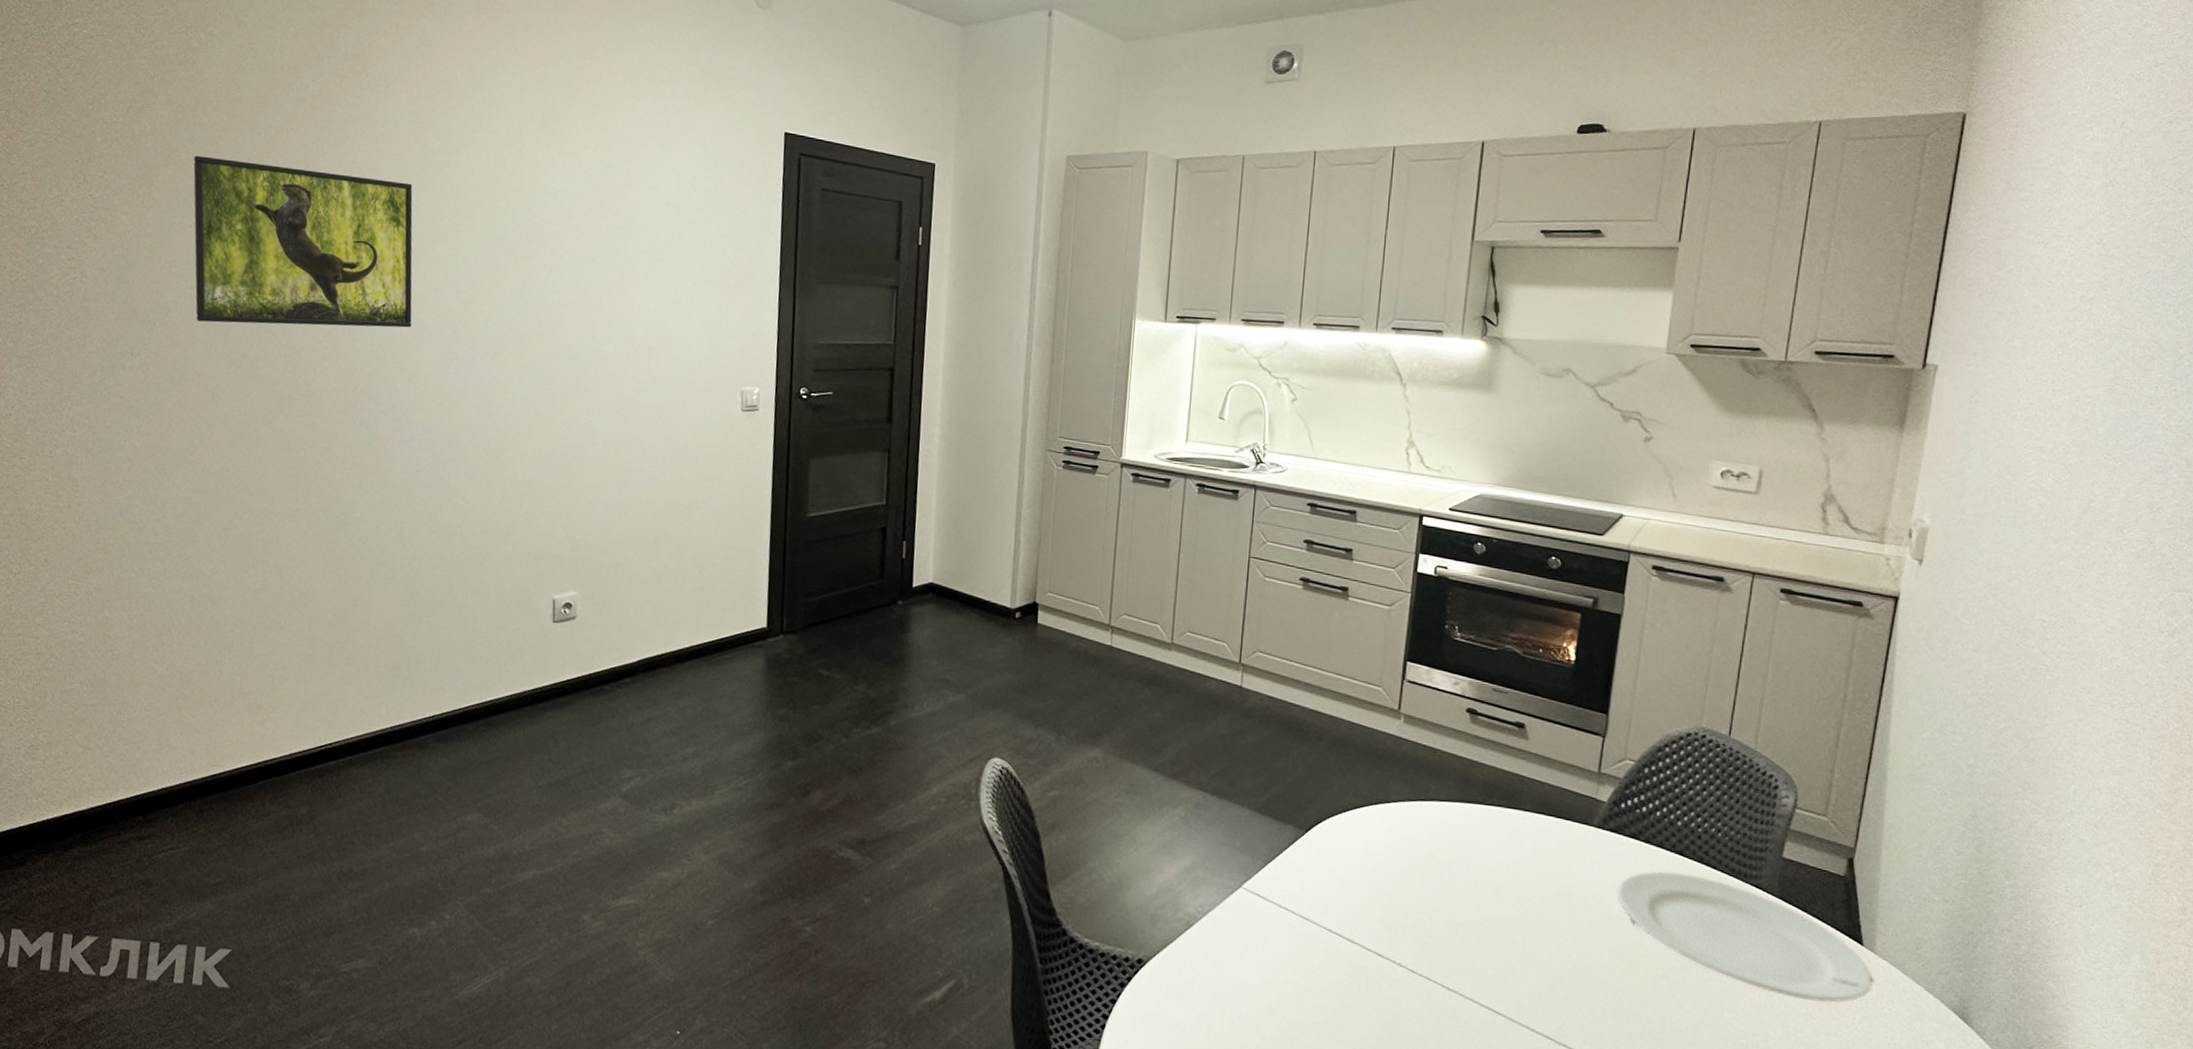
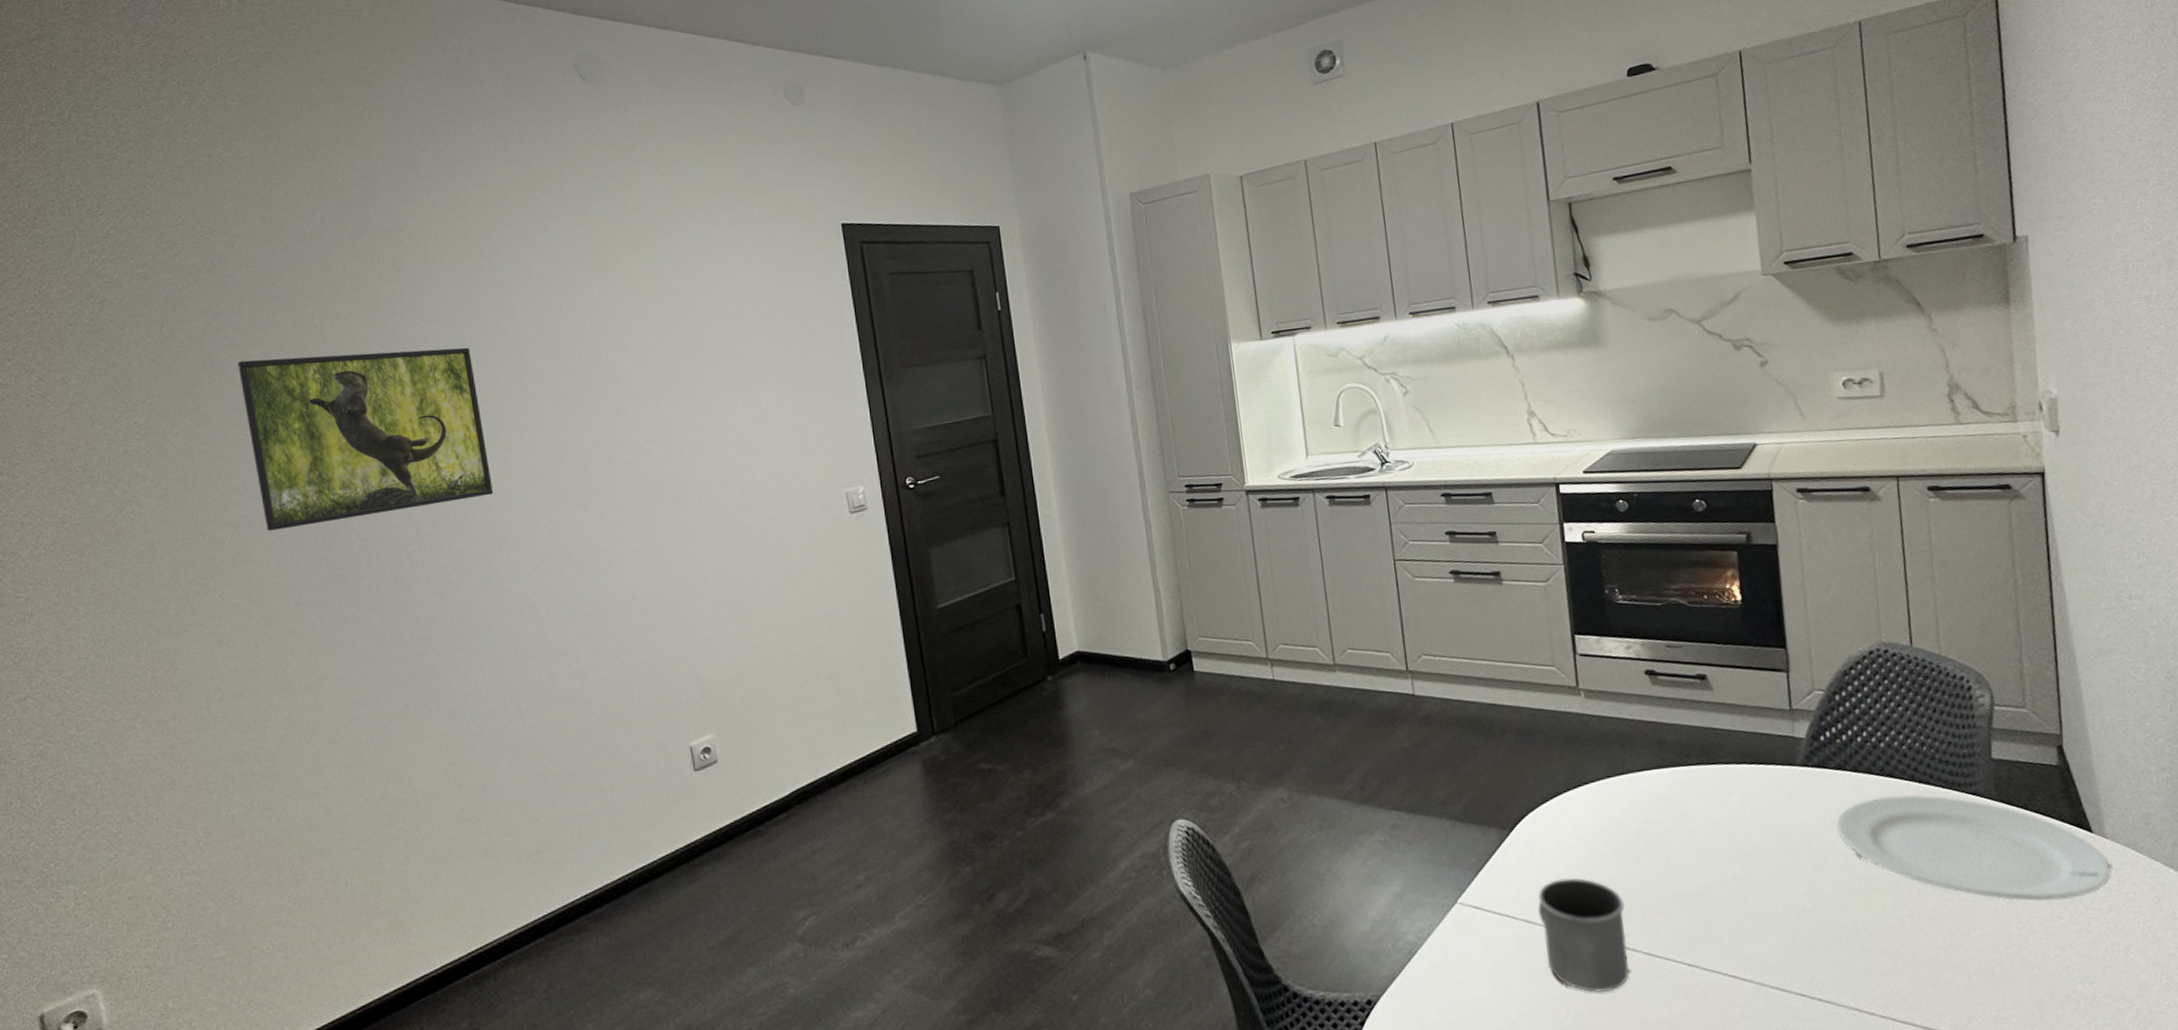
mug: none [1314,885,1399,998] -> present [1537,878,1629,993]

